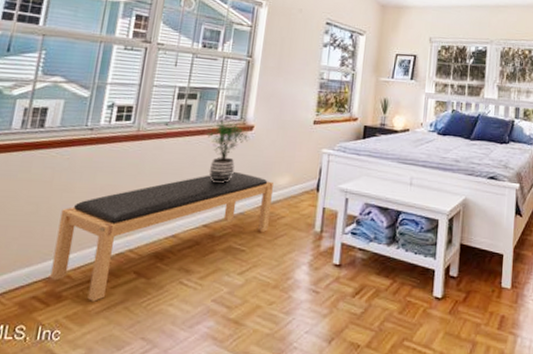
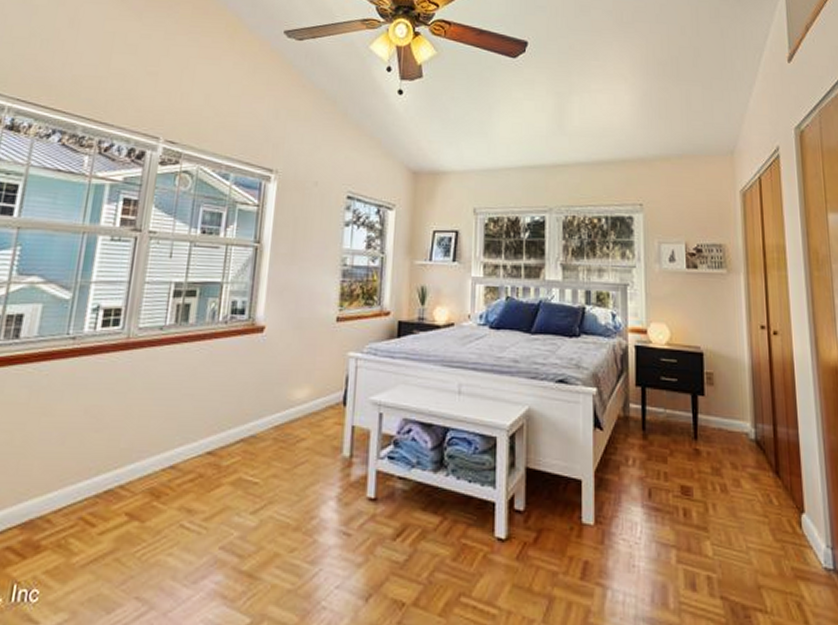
bench: present [50,171,273,302] -> none [26,383,290,552]
potted plant: present [206,121,250,184] -> none [207,322,260,400]

